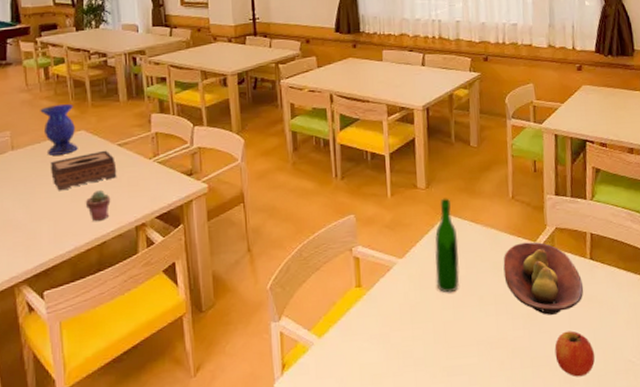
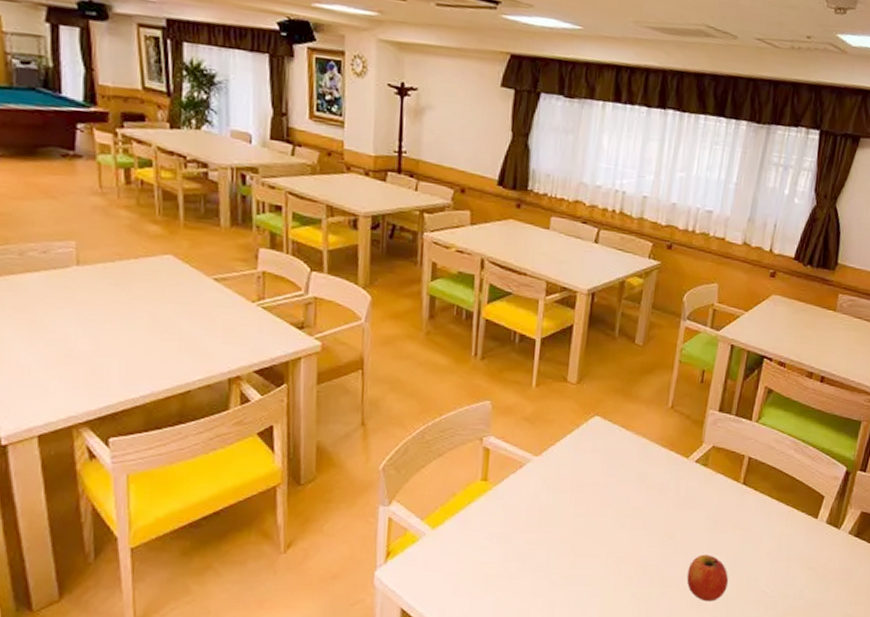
vase: present [40,104,78,155] -> none [116,217,163,281]
tissue box: present [50,150,117,191] -> none [125,283,211,324]
potted succulent: present [85,189,111,222] -> none [167,329,200,367]
wine bottle: present [434,198,460,293] -> none [572,397,604,500]
fruit bowl: present [503,242,584,315] -> none [647,457,731,536]

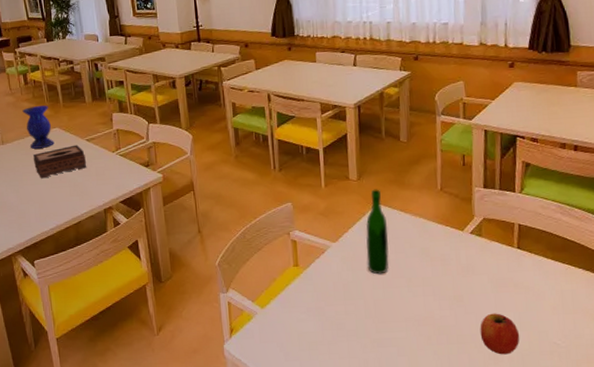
vase: none [116,217,163,281] -> present [22,105,54,149]
tissue box: none [125,283,211,324] -> present [33,144,87,179]
wine bottle: none [572,397,604,500] -> present [365,189,389,275]

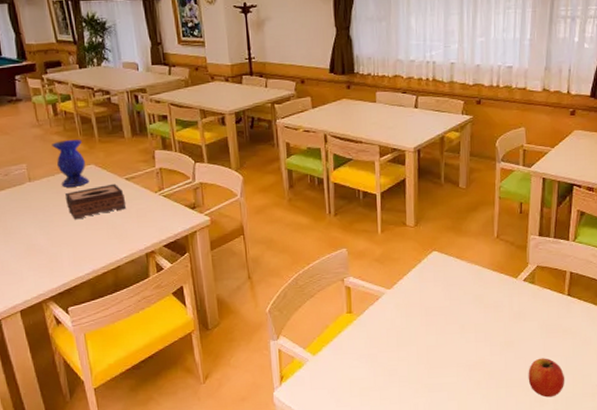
wine bottle: present [365,189,389,275] -> none [421,235,444,321]

